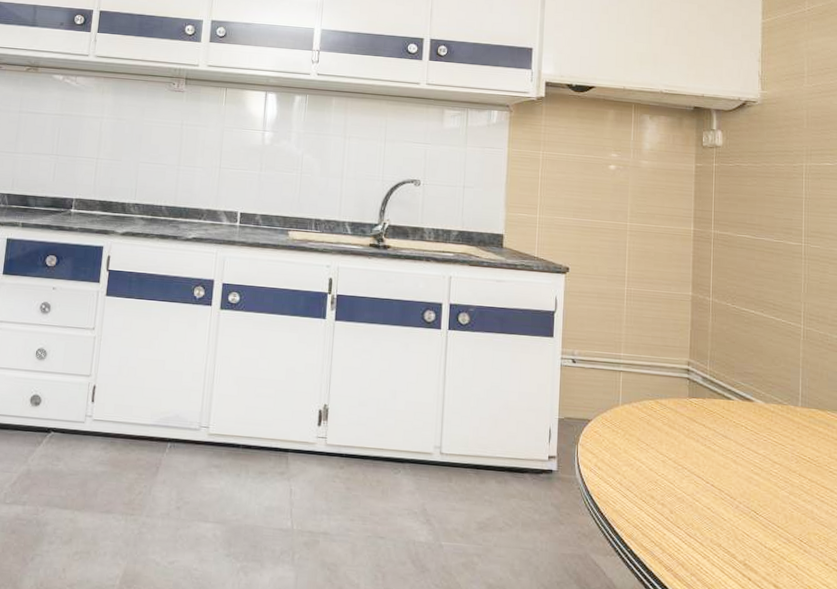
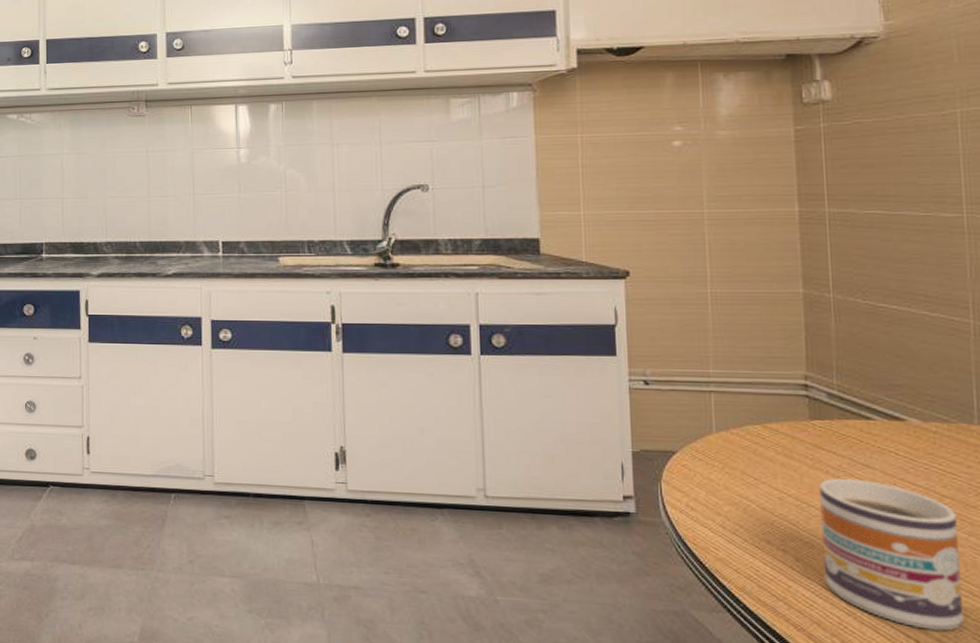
mug: none [689,445,783,571] -> present [819,478,964,631]

